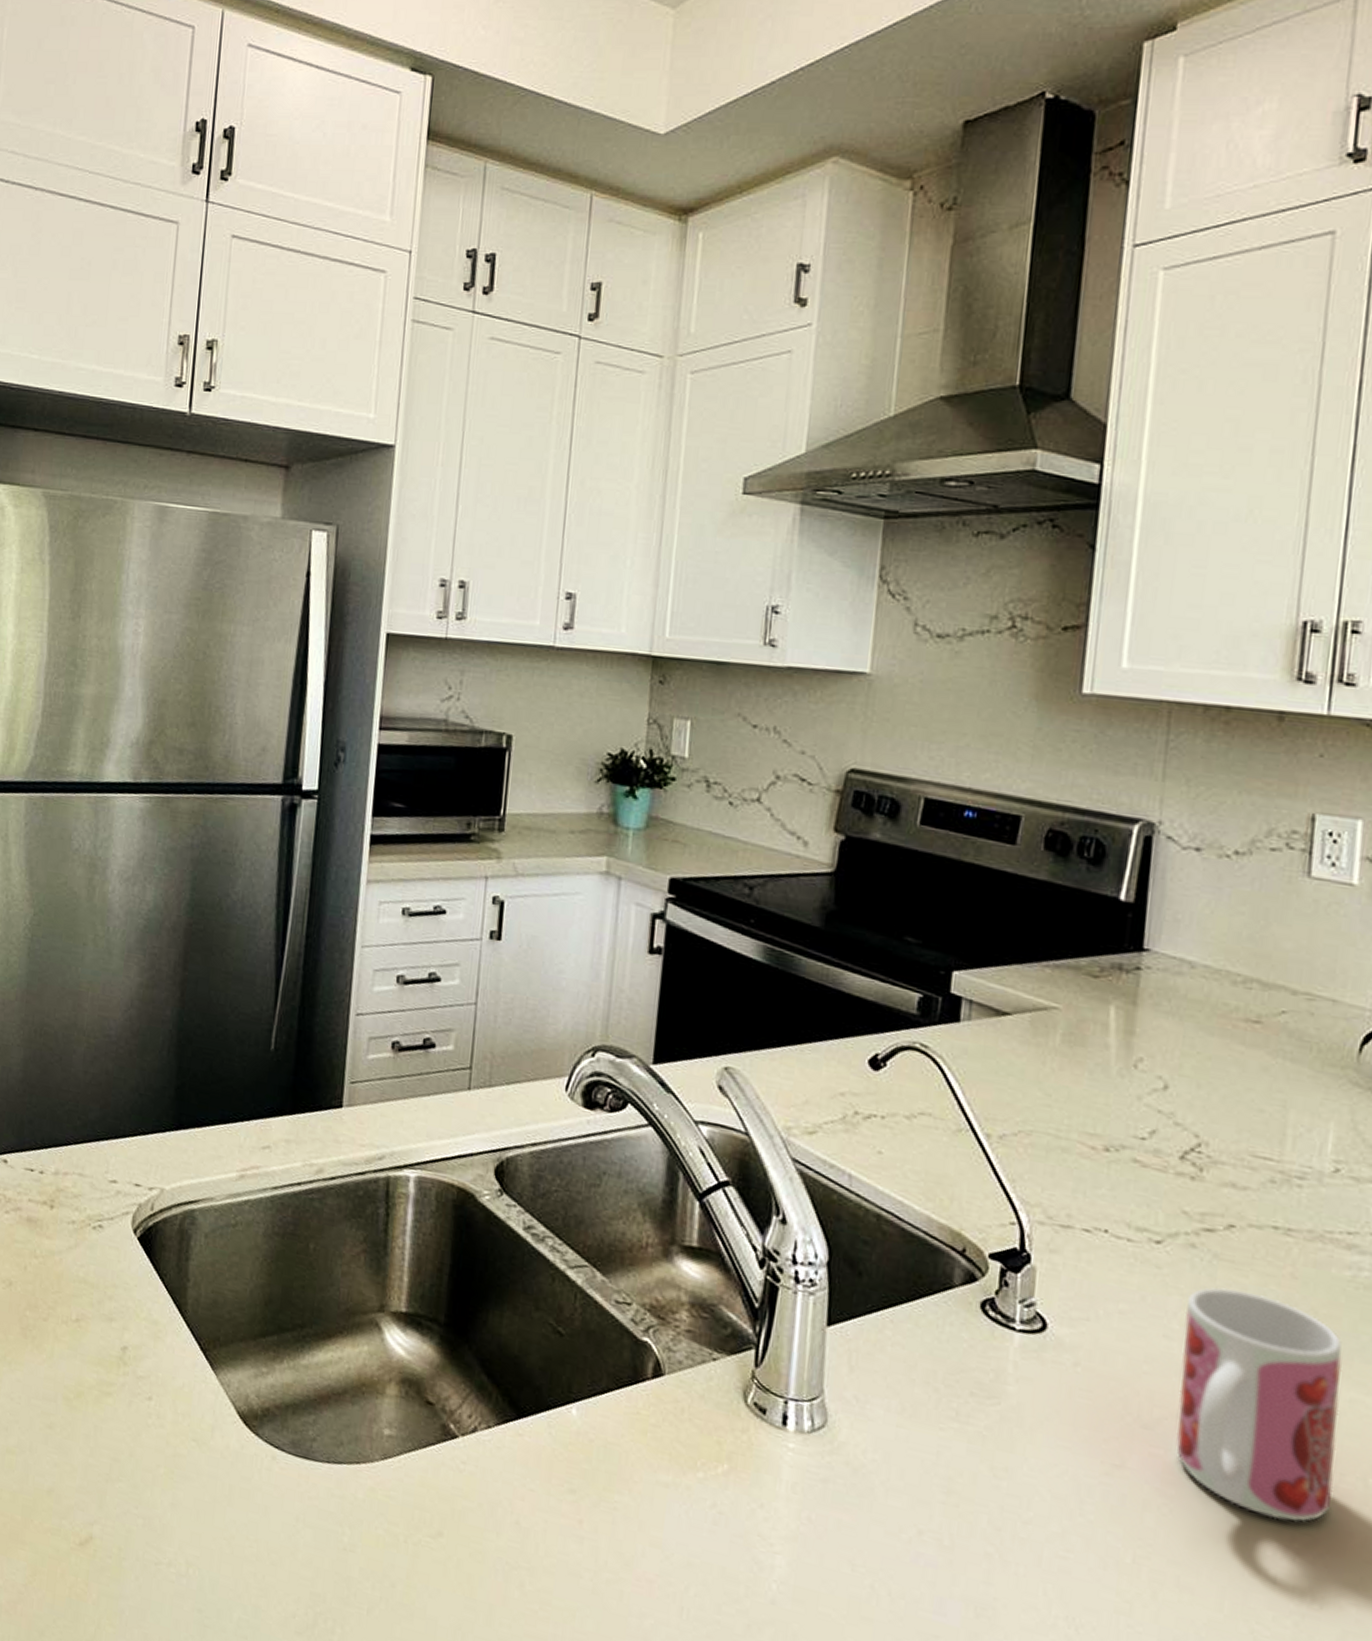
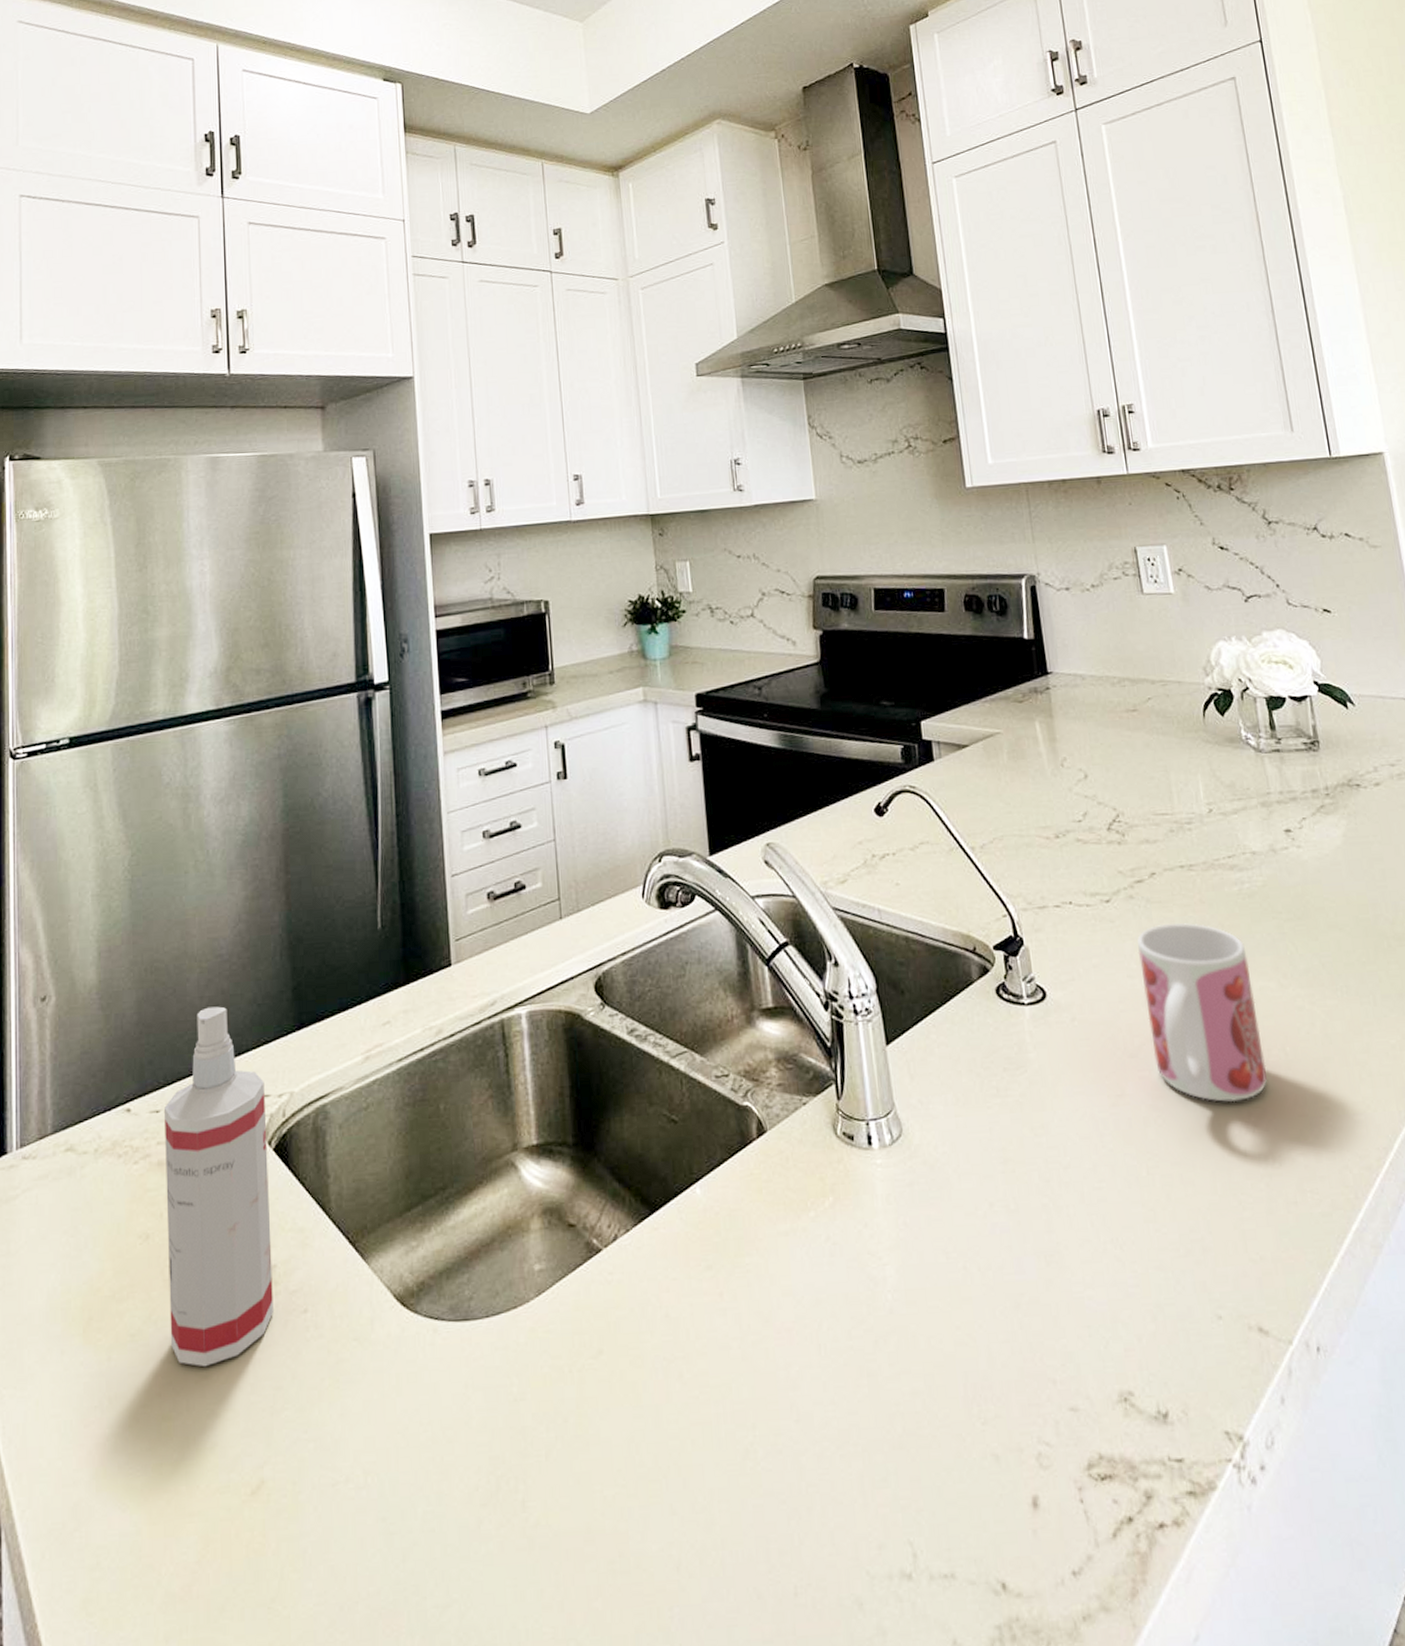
spray bottle: none [21,1083,137,1419] -> present [165,1006,273,1367]

